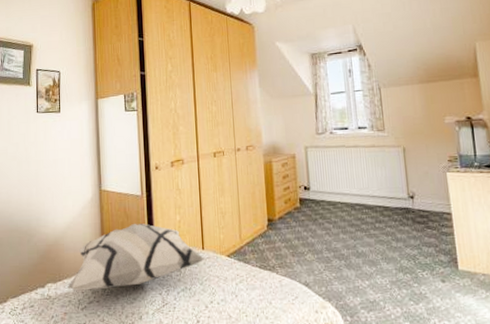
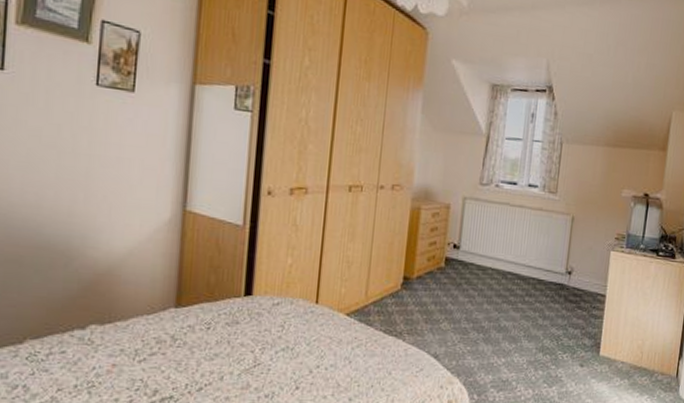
decorative pillow: present [68,223,205,291] -> none [121,260,318,340]

